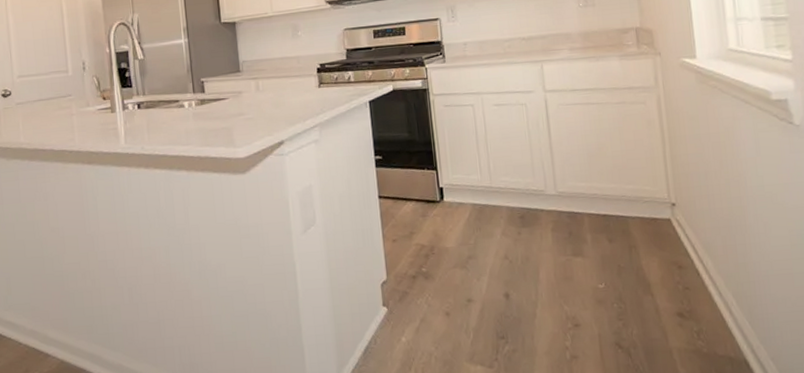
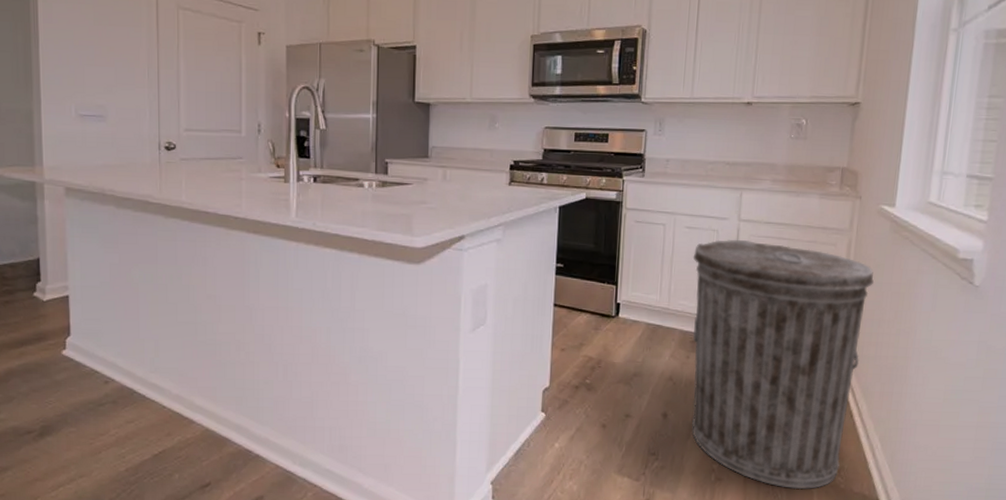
trash can: none [506,109,698,359] -> present [692,239,874,490]

